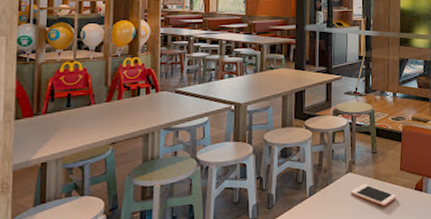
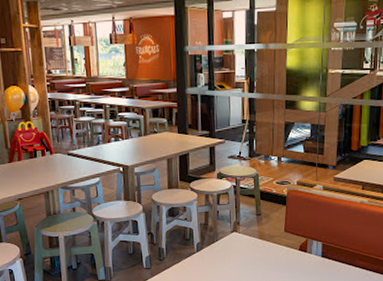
cell phone: present [351,183,397,207] -> none [236,242,281,264]

